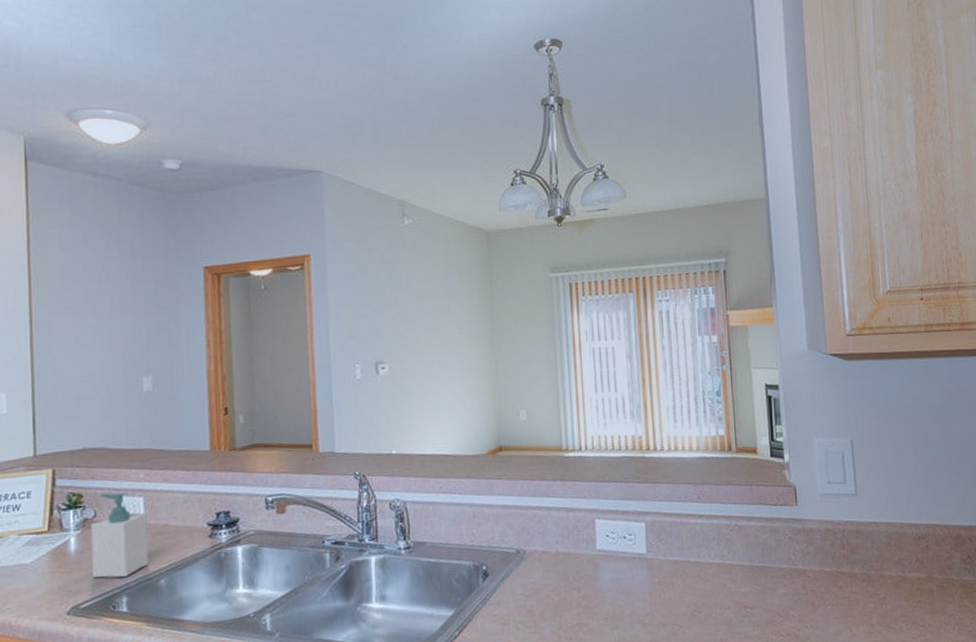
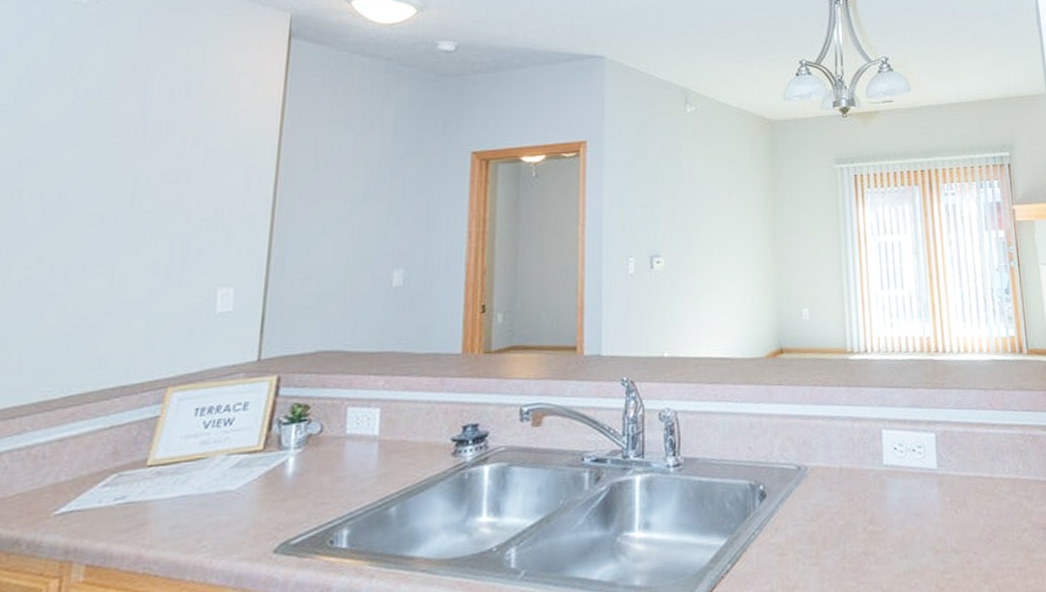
soap bottle: present [90,492,149,578] -> none [310,402,382,507]

